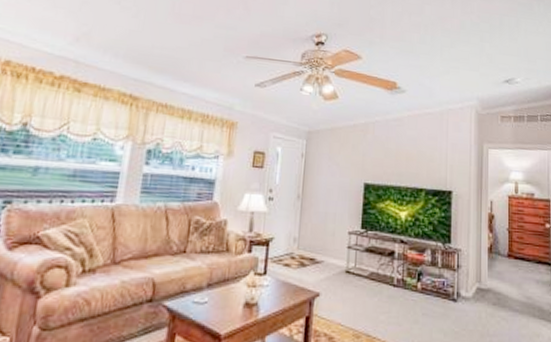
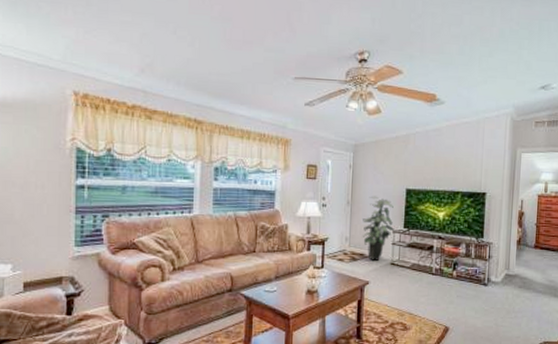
indoor plant: none [313,189,352,267] -> present [362,196,396,261]

